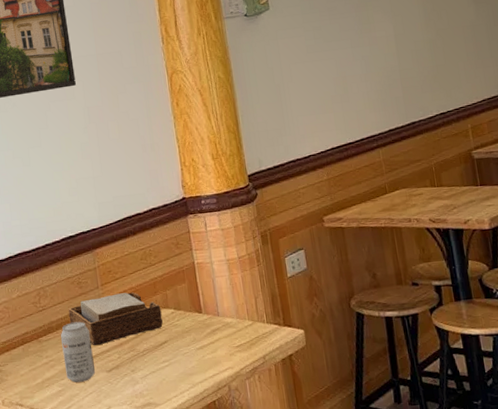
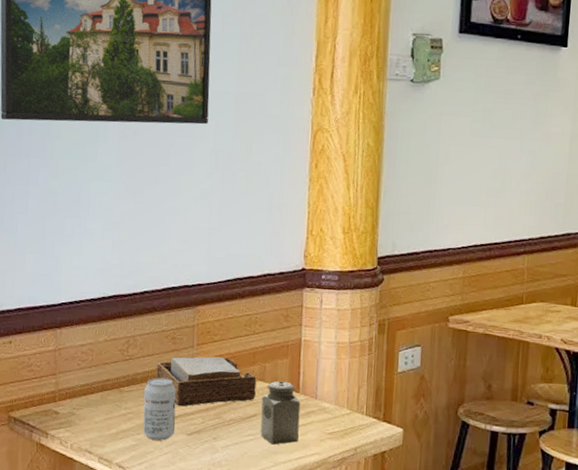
salt shaker: none [168,304,210,367] -> present [260,381,301,445]

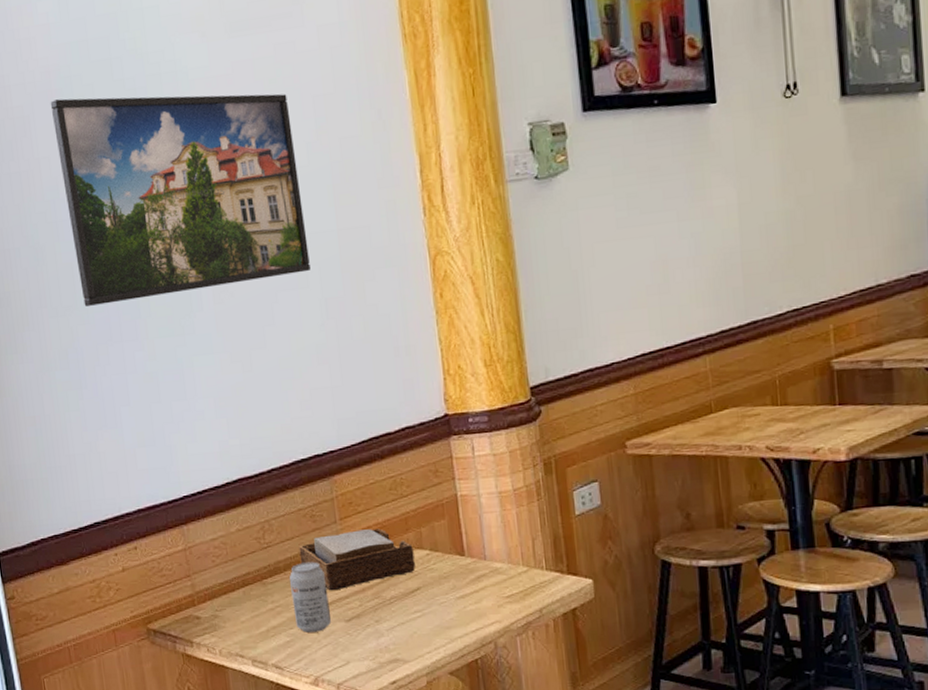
salt shaker: present [260,381,301,445] -> none [422,545,473,619]

